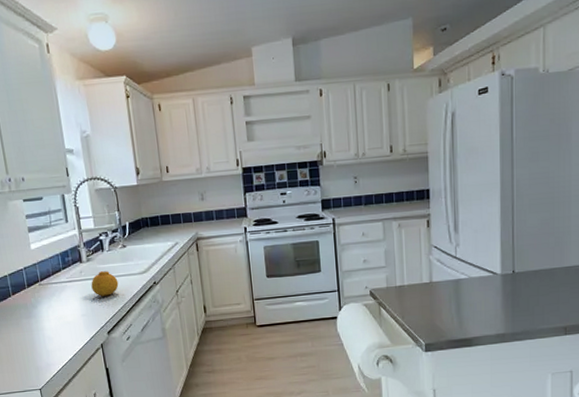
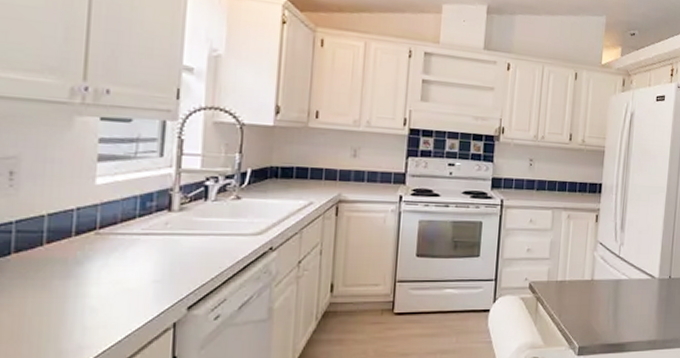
fruit: present [91,271,119,296] -> none [177,226,220,259]

